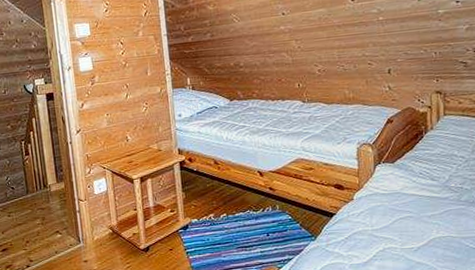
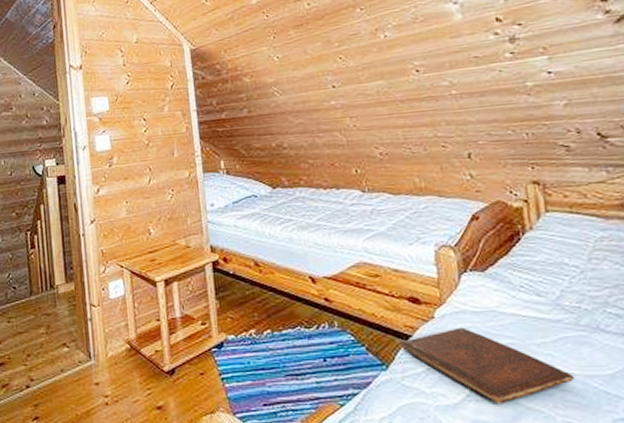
book: none [327,206,453,261] -> present [400,327,575,405]

